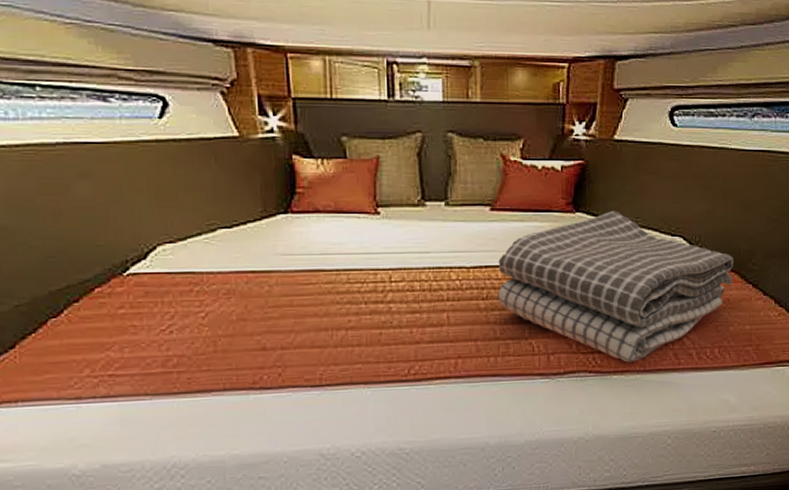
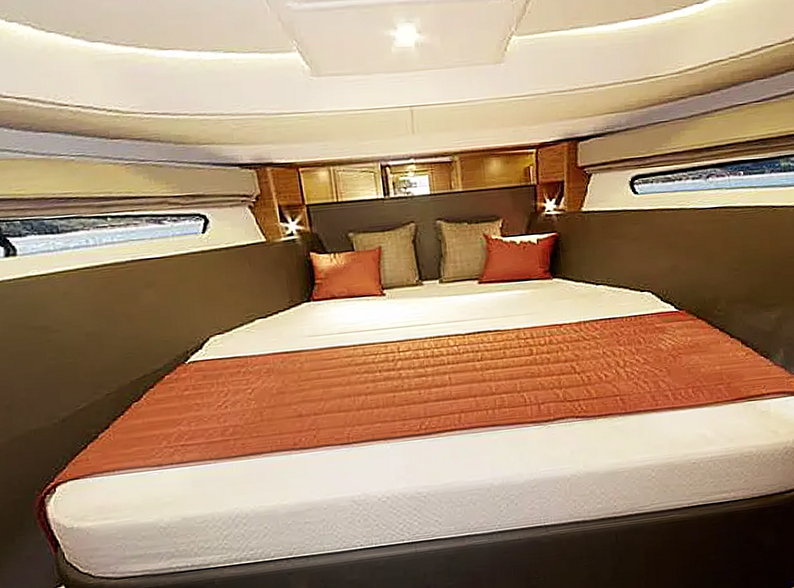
towel: present [497,211,733,363] -> none [489,274,701,407]

